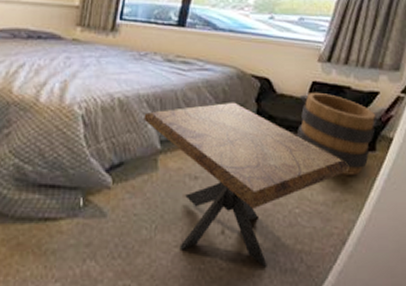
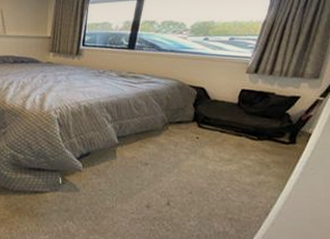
side table: present [144,102,348,267] -> none [104,107,271,230]
bucket: present [296,92,383,176] -> none [227,97,303,163]

